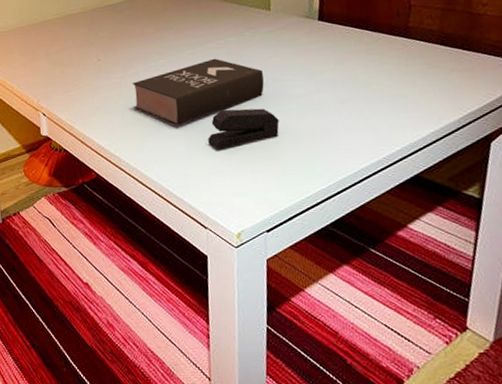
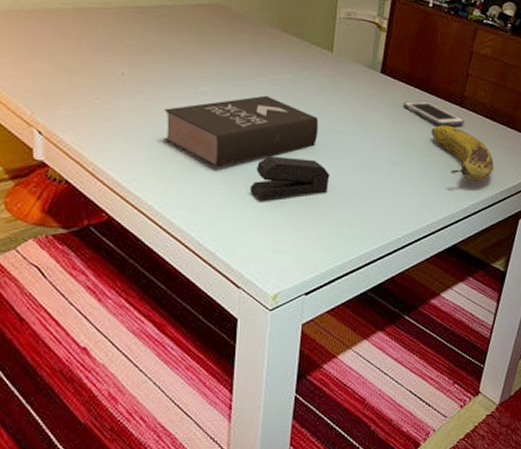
cell phone: none [344,38,413,60] -> present [403,100,464,127]
fruit: none [377,58,453,109] -> present [431,125,494,181]

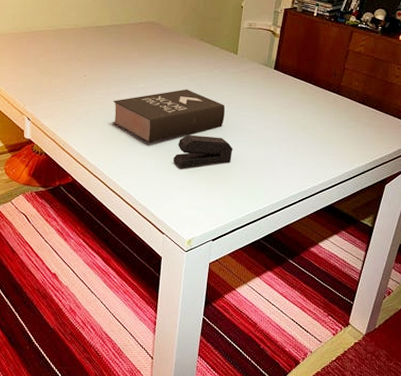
cell phone: present [403,100,464,127] -> none [291,90,341,110]
fruit: present [431,125,494,181] -> none [313,109,365,154]

